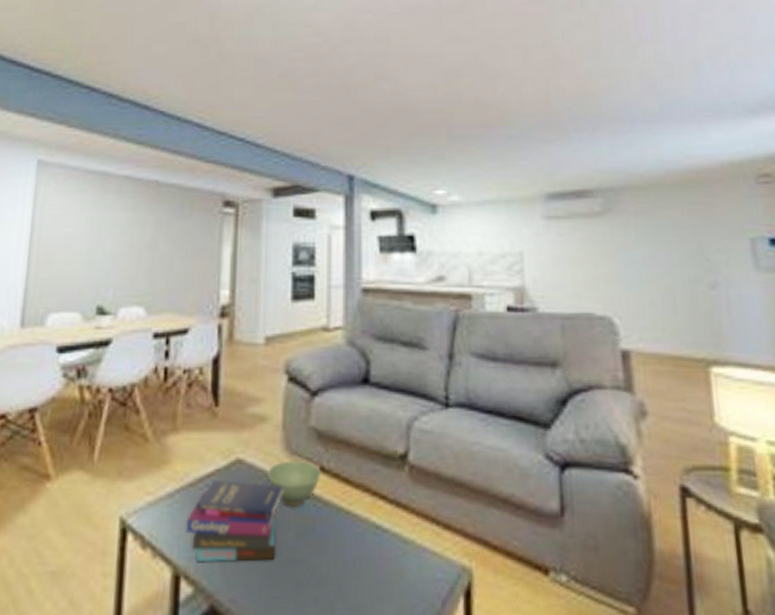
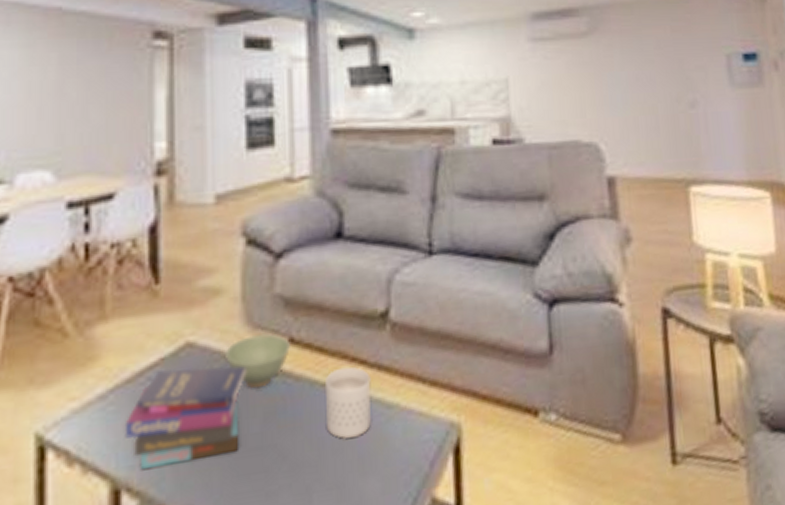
mug: none [348,499,390,566] -> present [325,366,372,440]

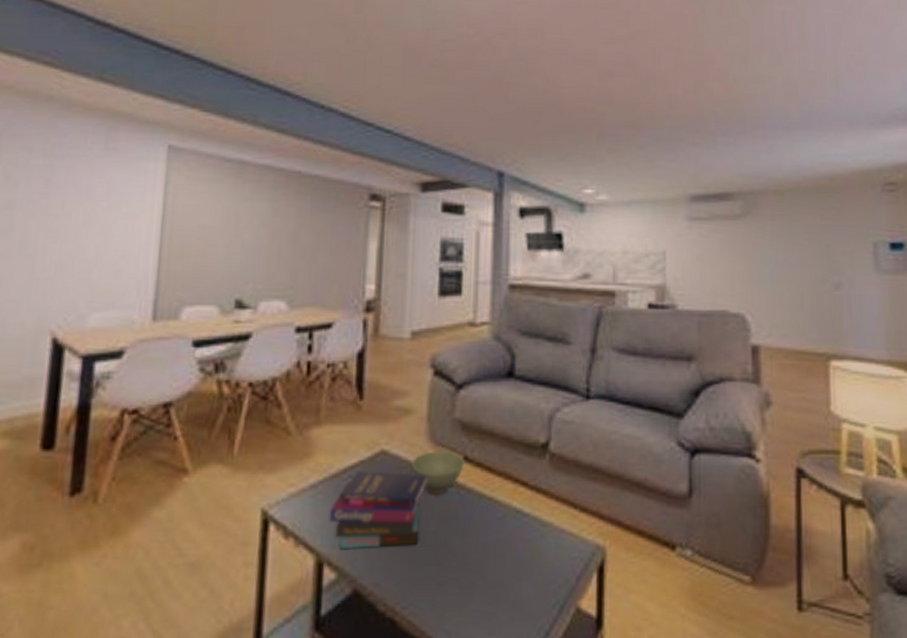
mug: present [325,366,372,440] -> none [490,486,530,548]

